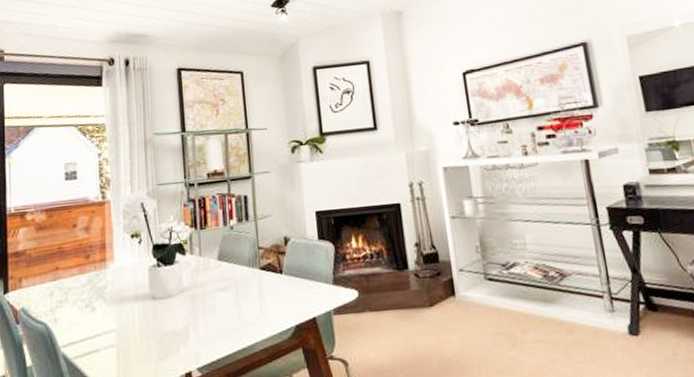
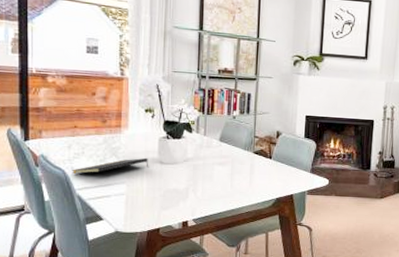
notepad: none [55,294,141,327] -> present [72,157,149,174]

